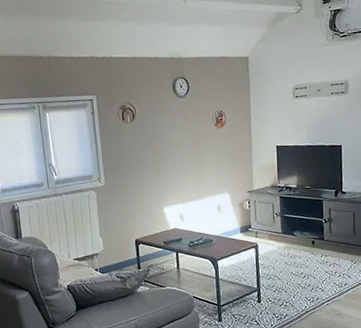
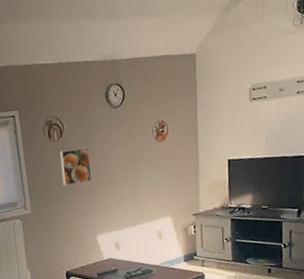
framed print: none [132,130,160,163] -> present [60,147,92,186]

